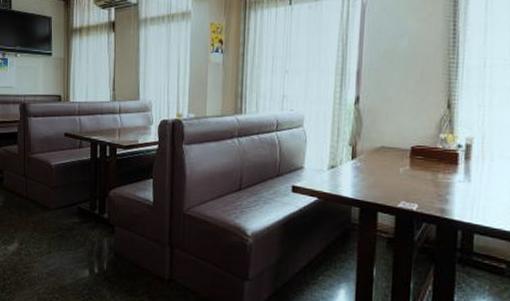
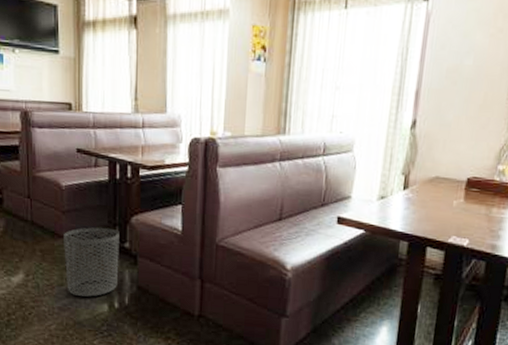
waste bin: none [52,200,99,263] -> present [64,227,119,297]

